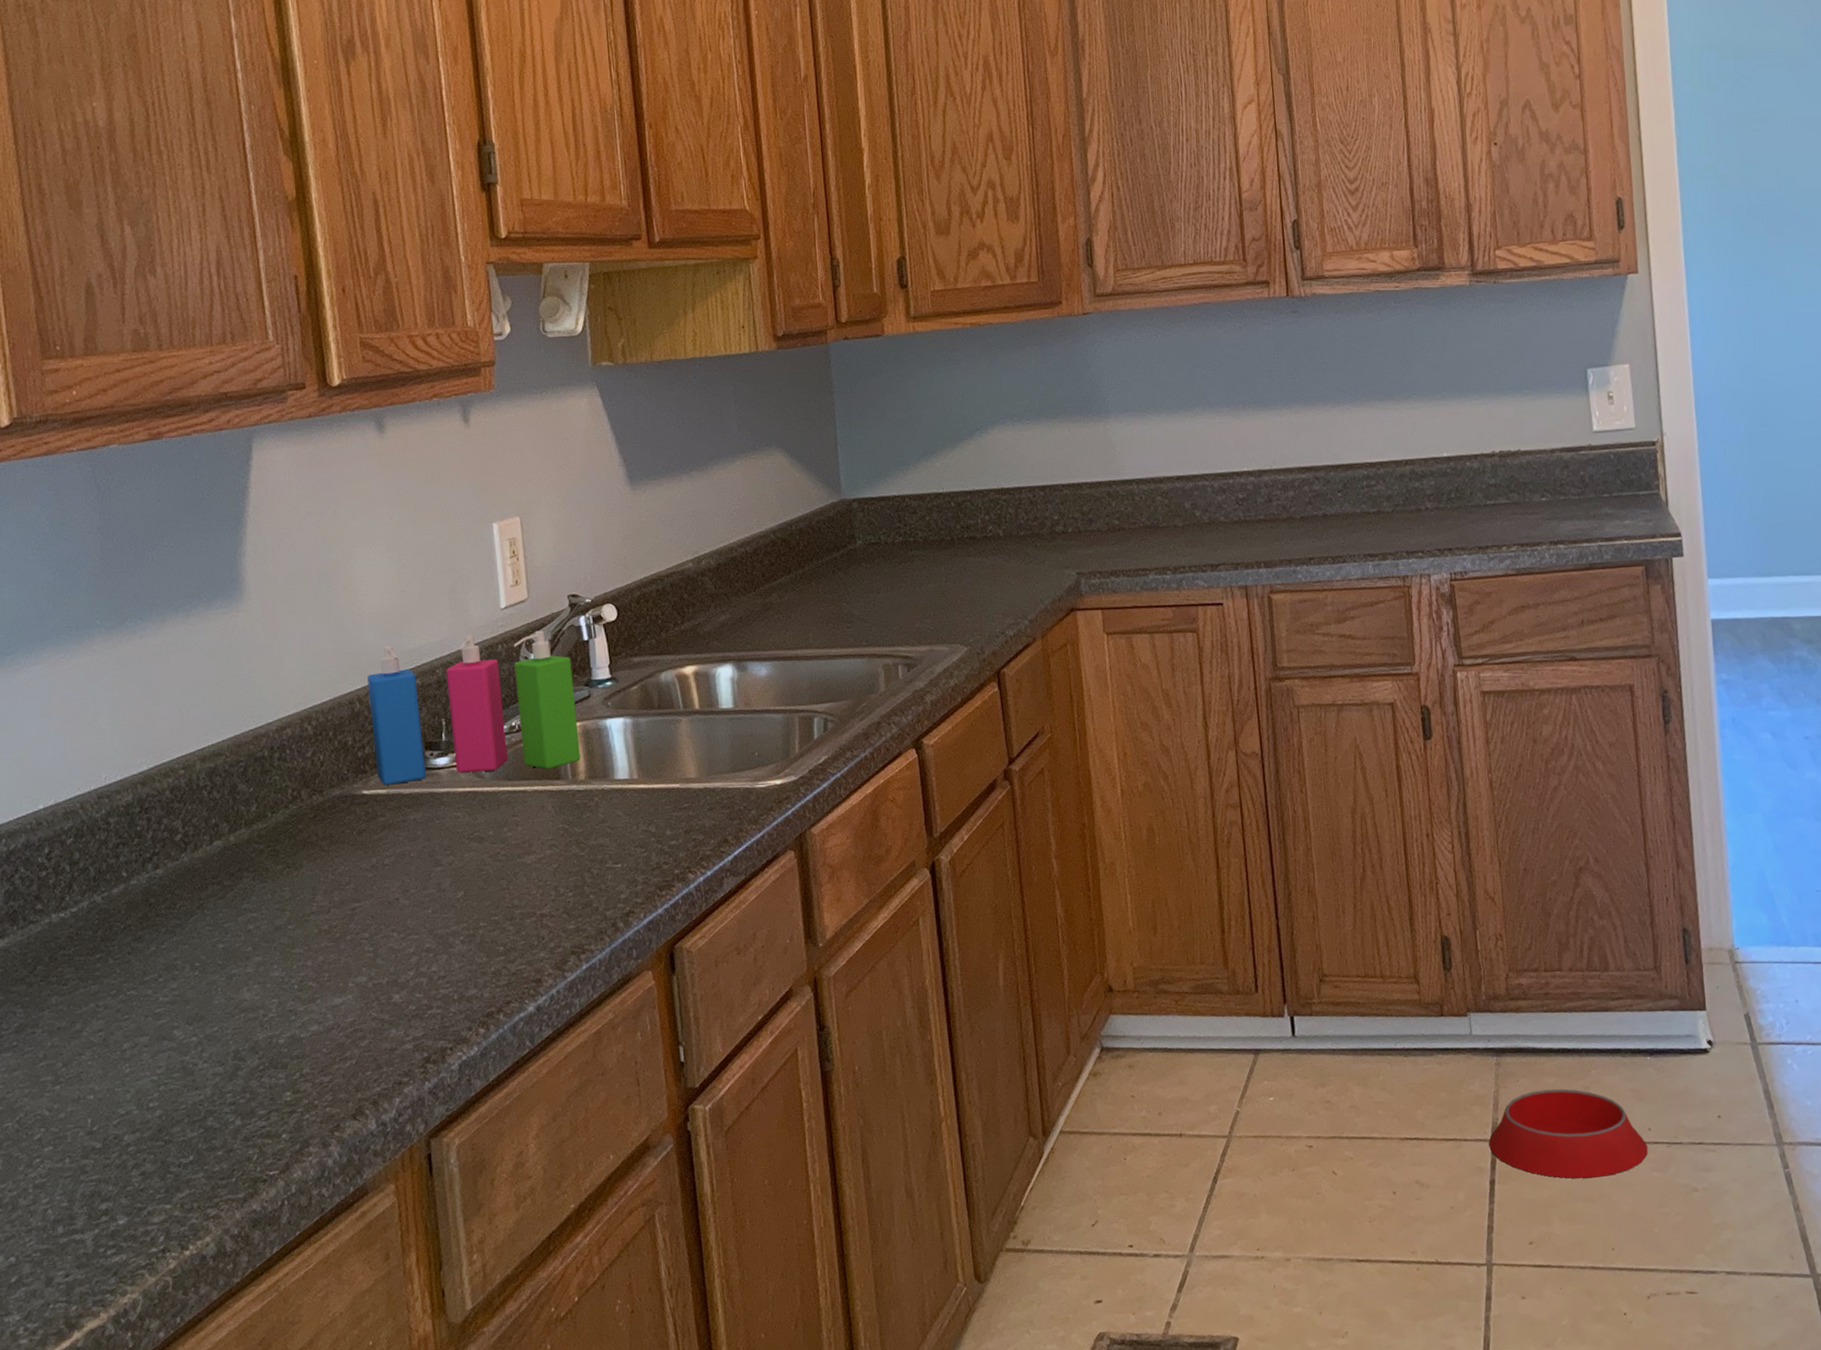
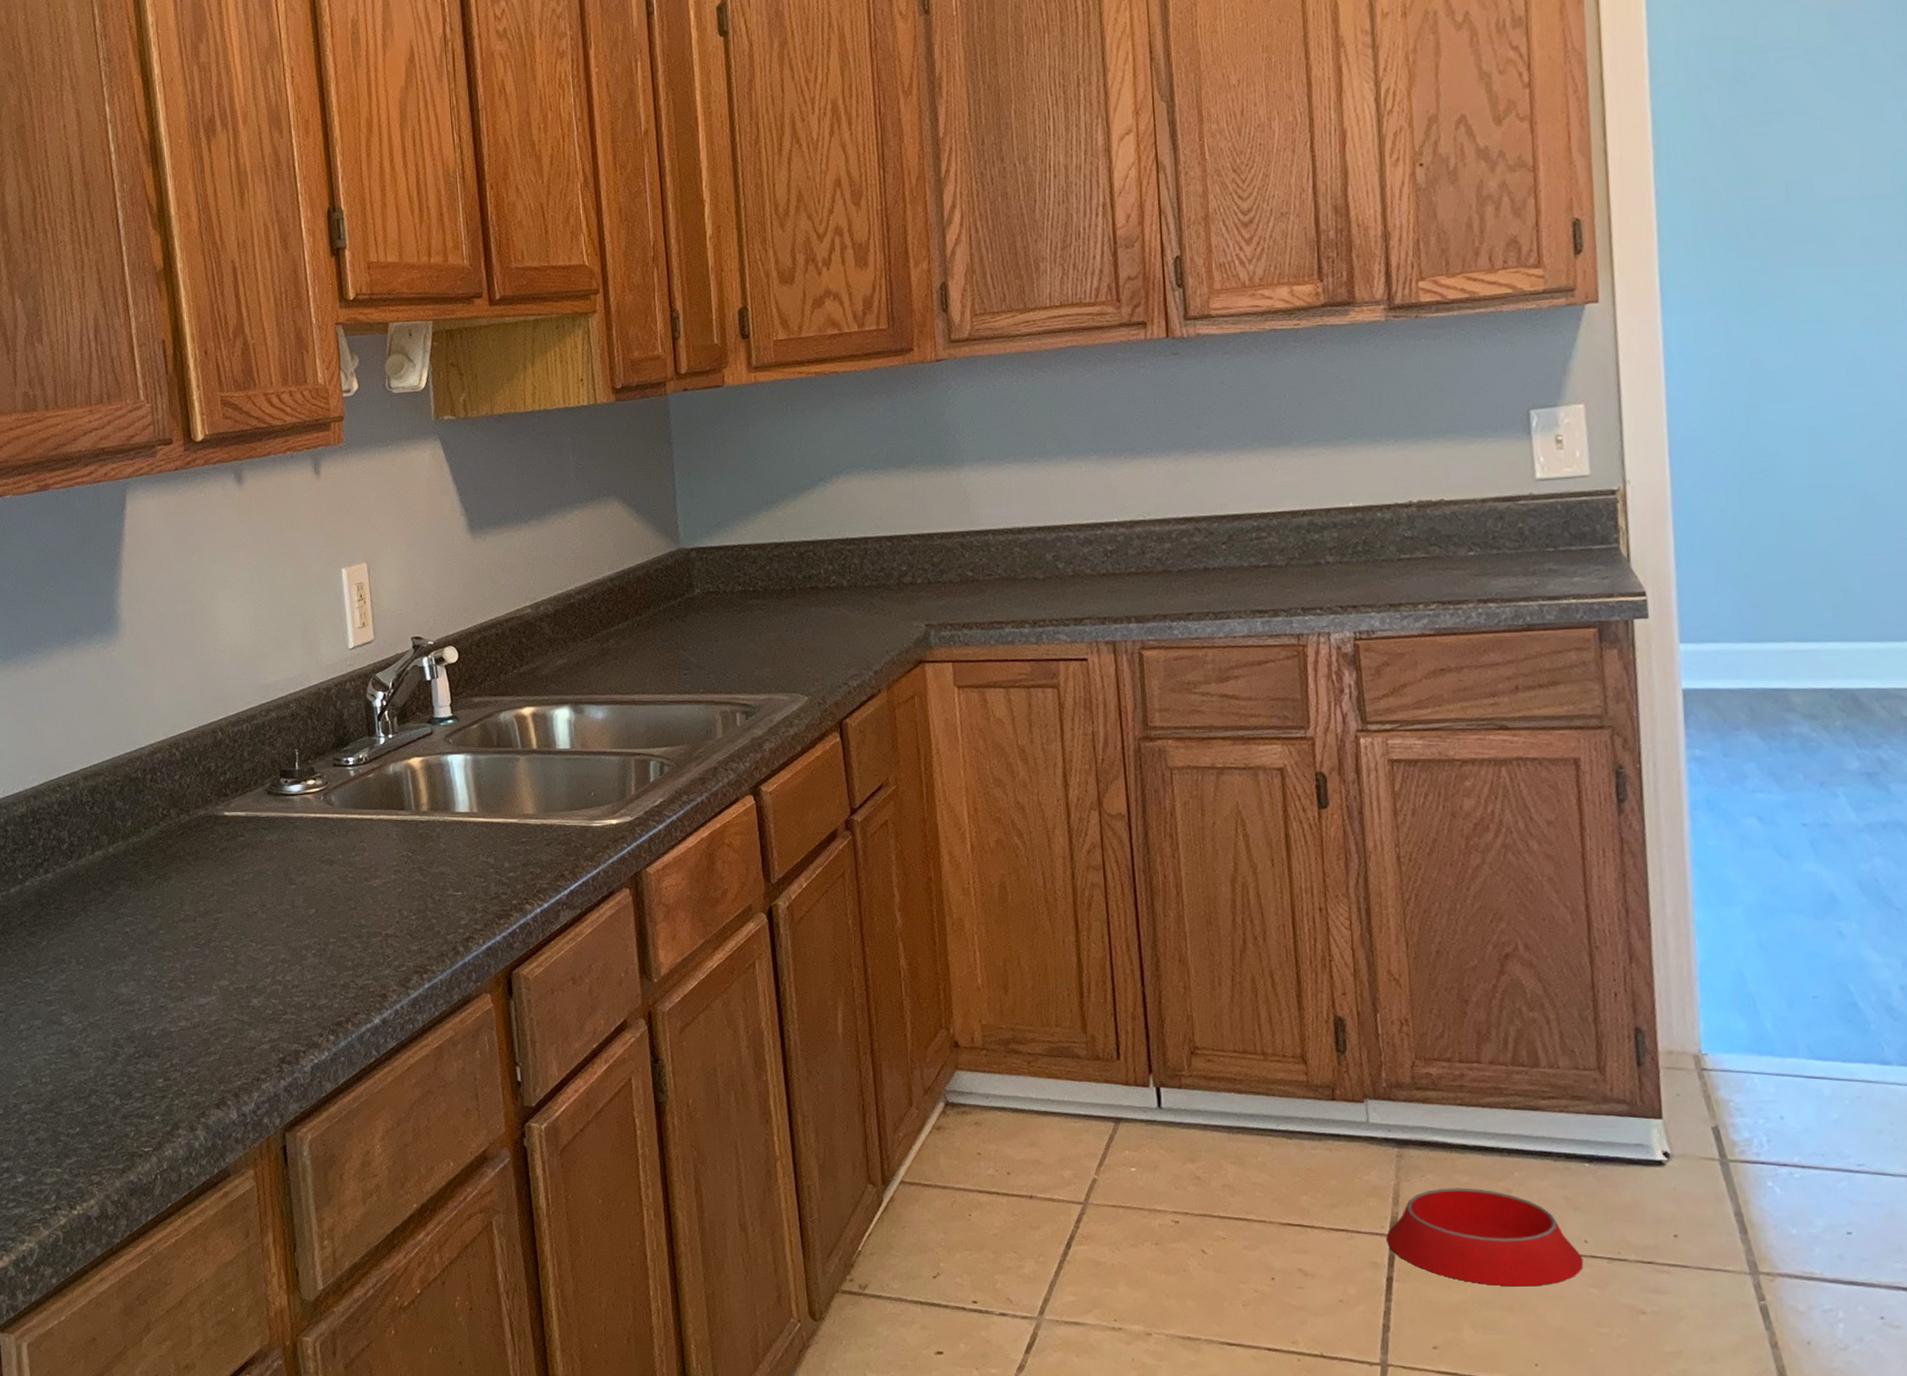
soap dispenser: present [367,630,581,786] -> none [228,669,423,808]

